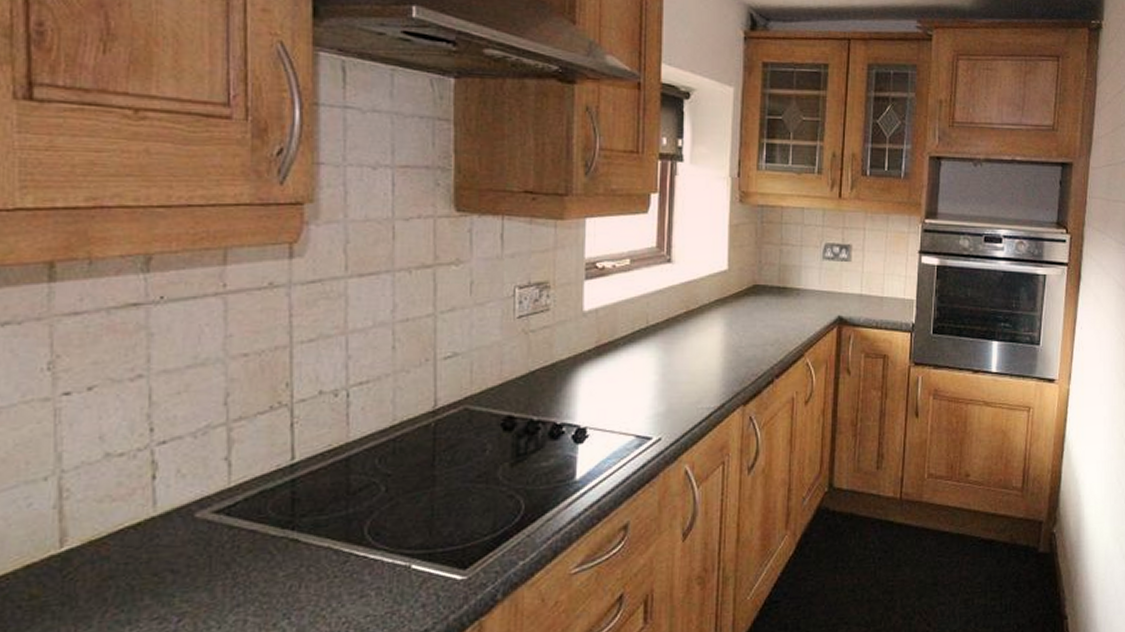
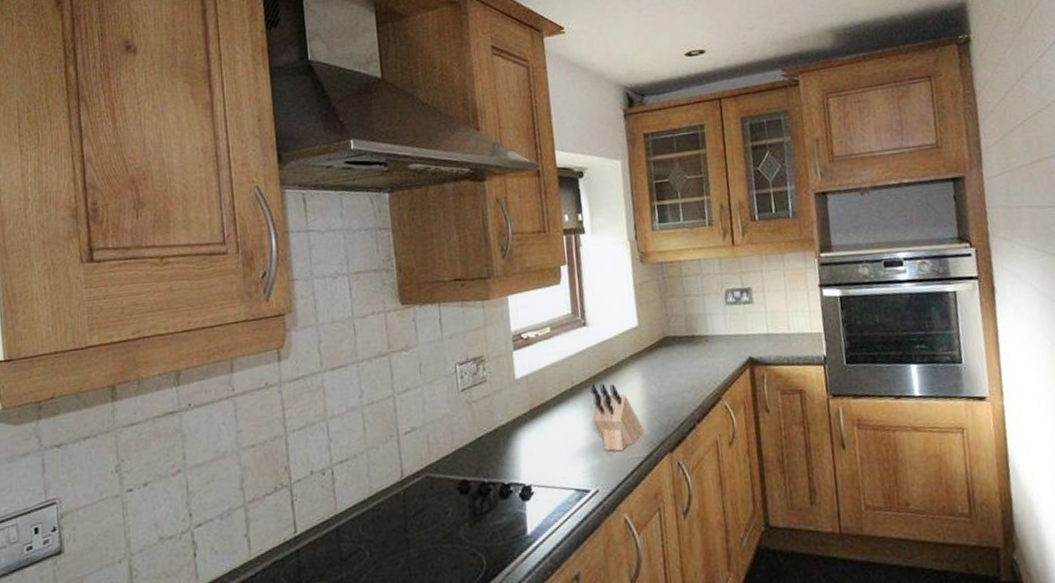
knife block: none [664,324,718,400] -> present [589,382,644,452]

